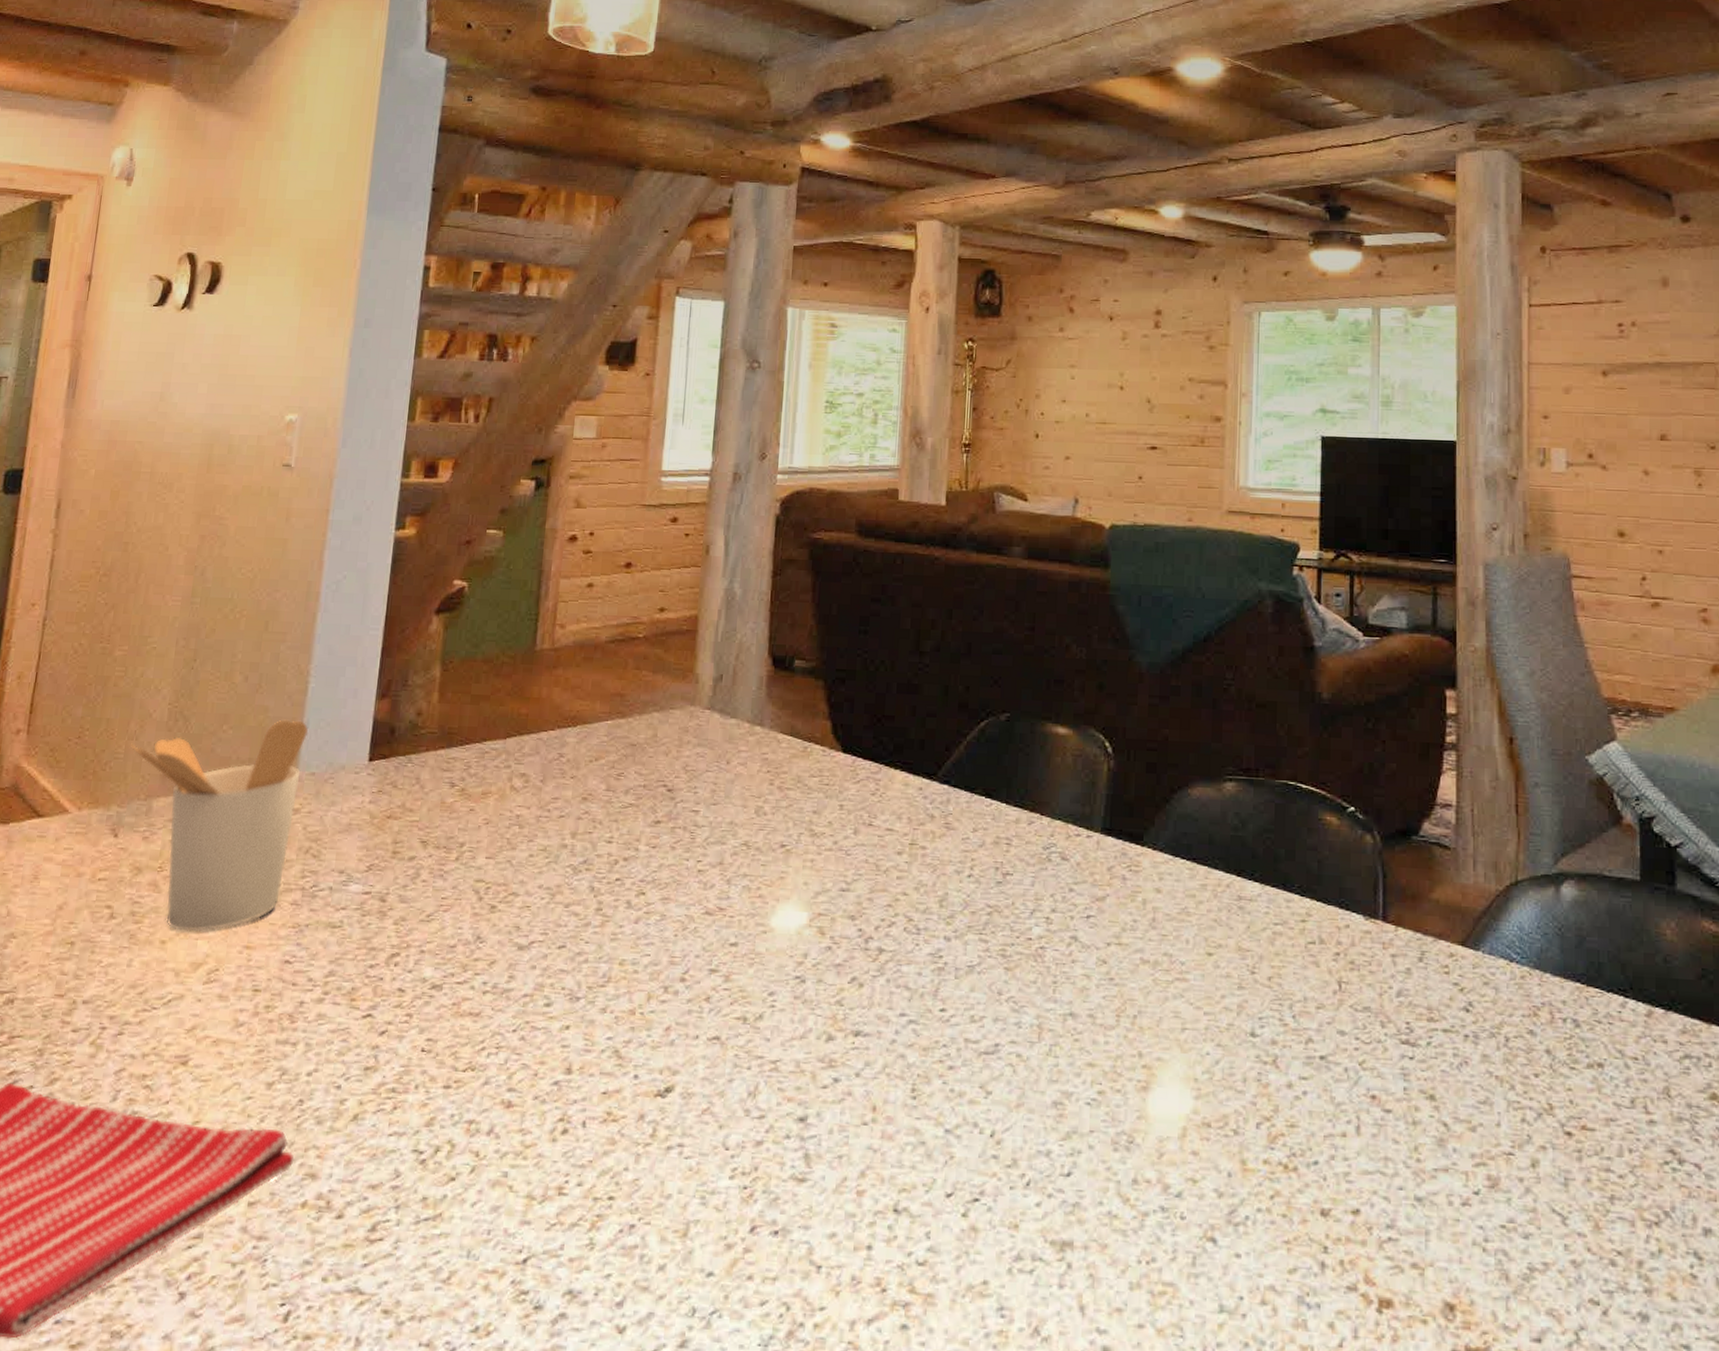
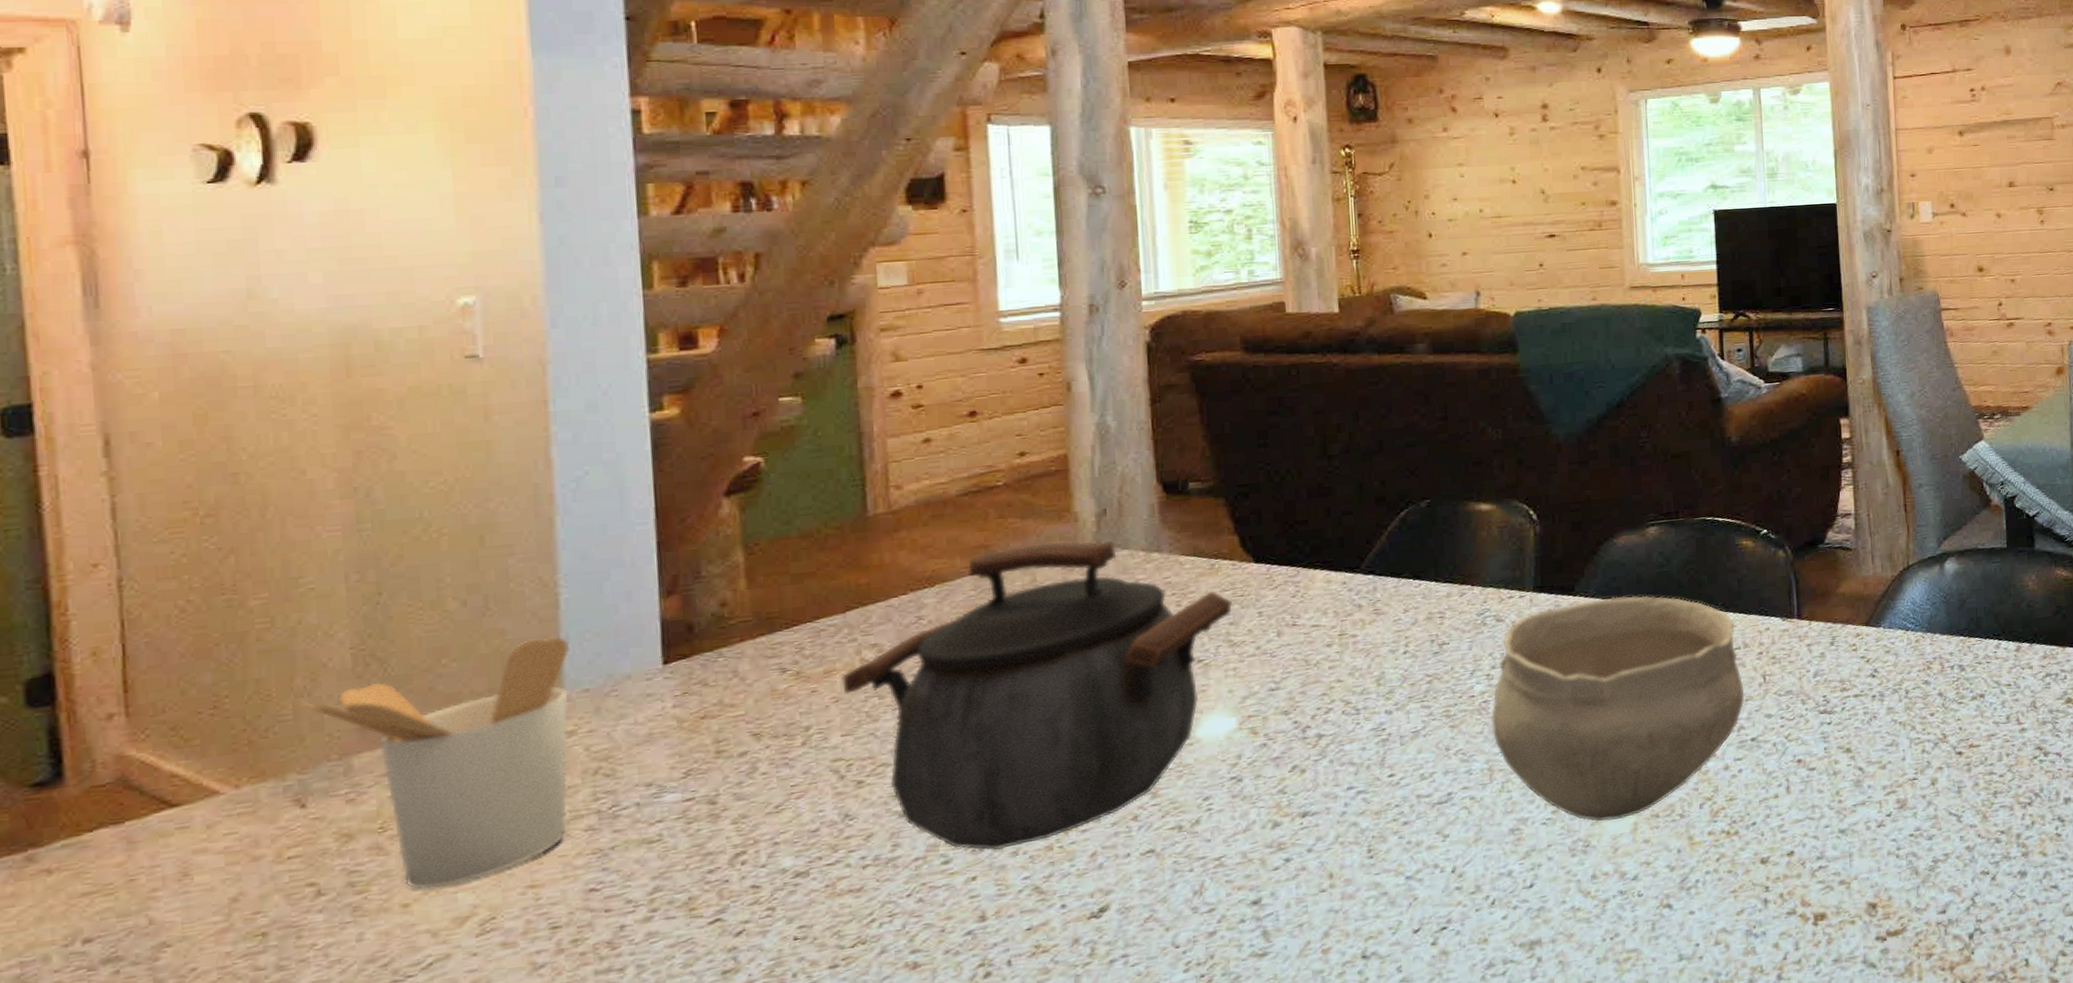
kettle: none [493,699,818,1004] -> present [842,540,1232,851]
bowl: none [1046,854,1316,1120] -> present [1491,595,1745,822]

